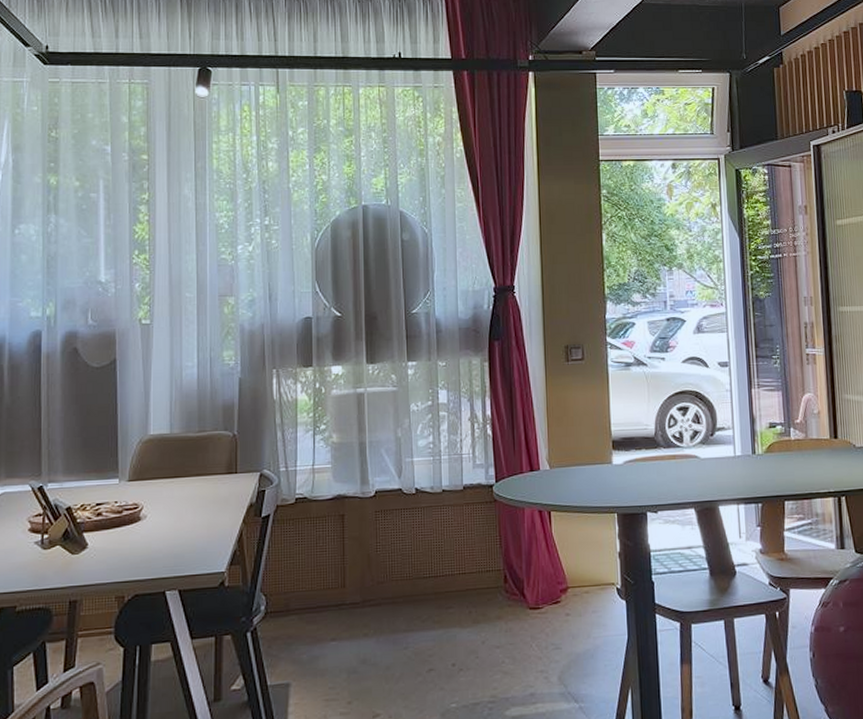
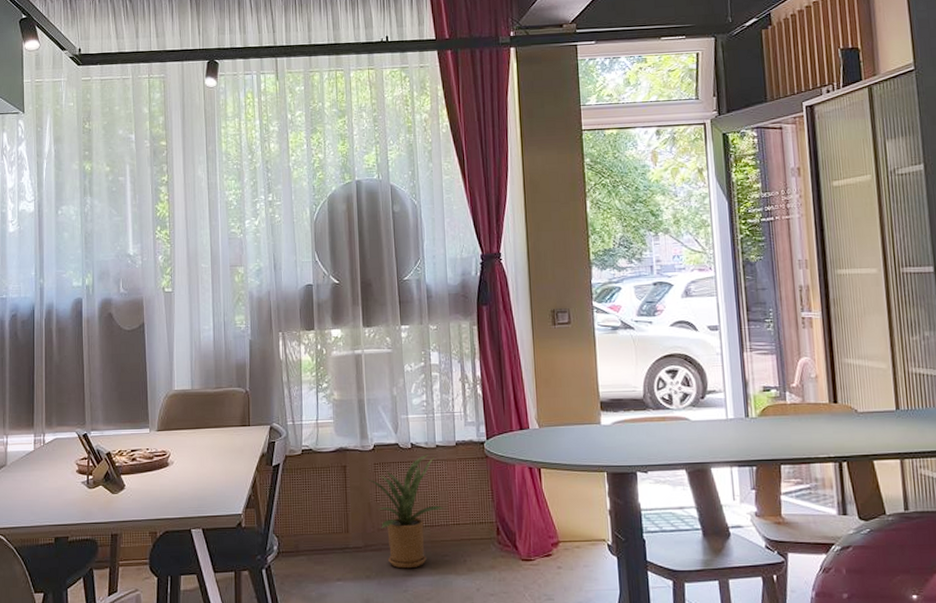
house plant: none [363,499,451,624] -> present [363,454,445,569]

